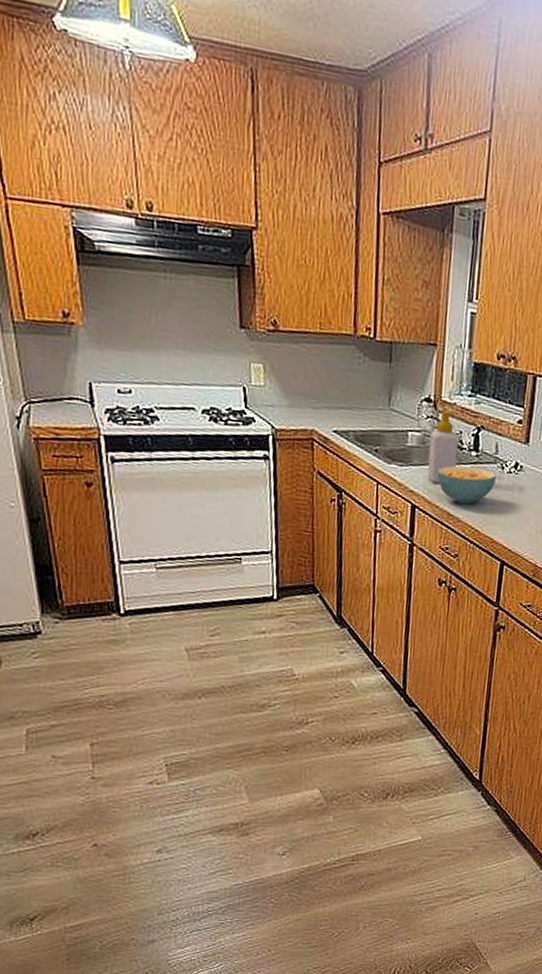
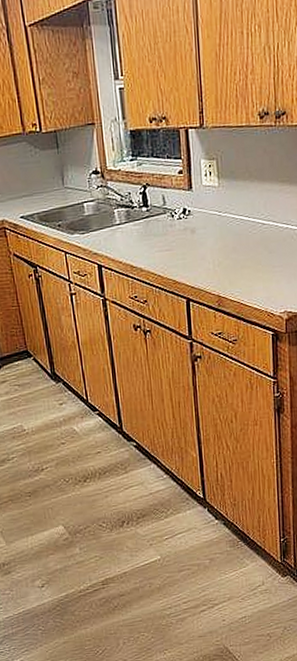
soap bottle: present [428,410,459,483] -> none [103,176,132,242]
cereal bowl: present [436,465,497,505] -> none [115,220,169,256]

